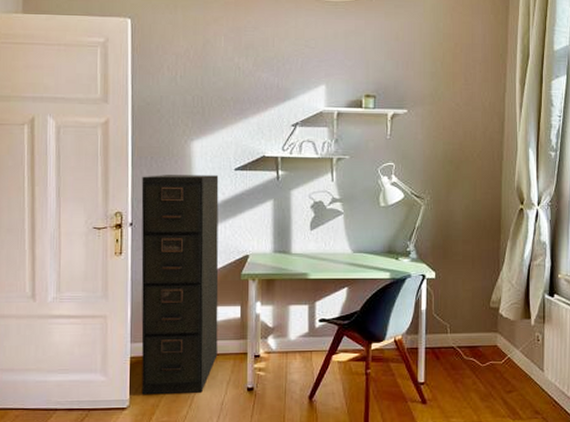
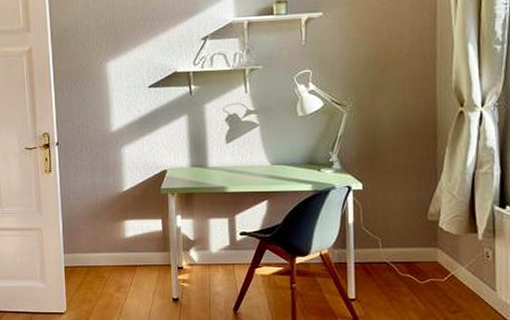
filing cabinet: present [141,175,219,395] -> none [64,93,143,302]

